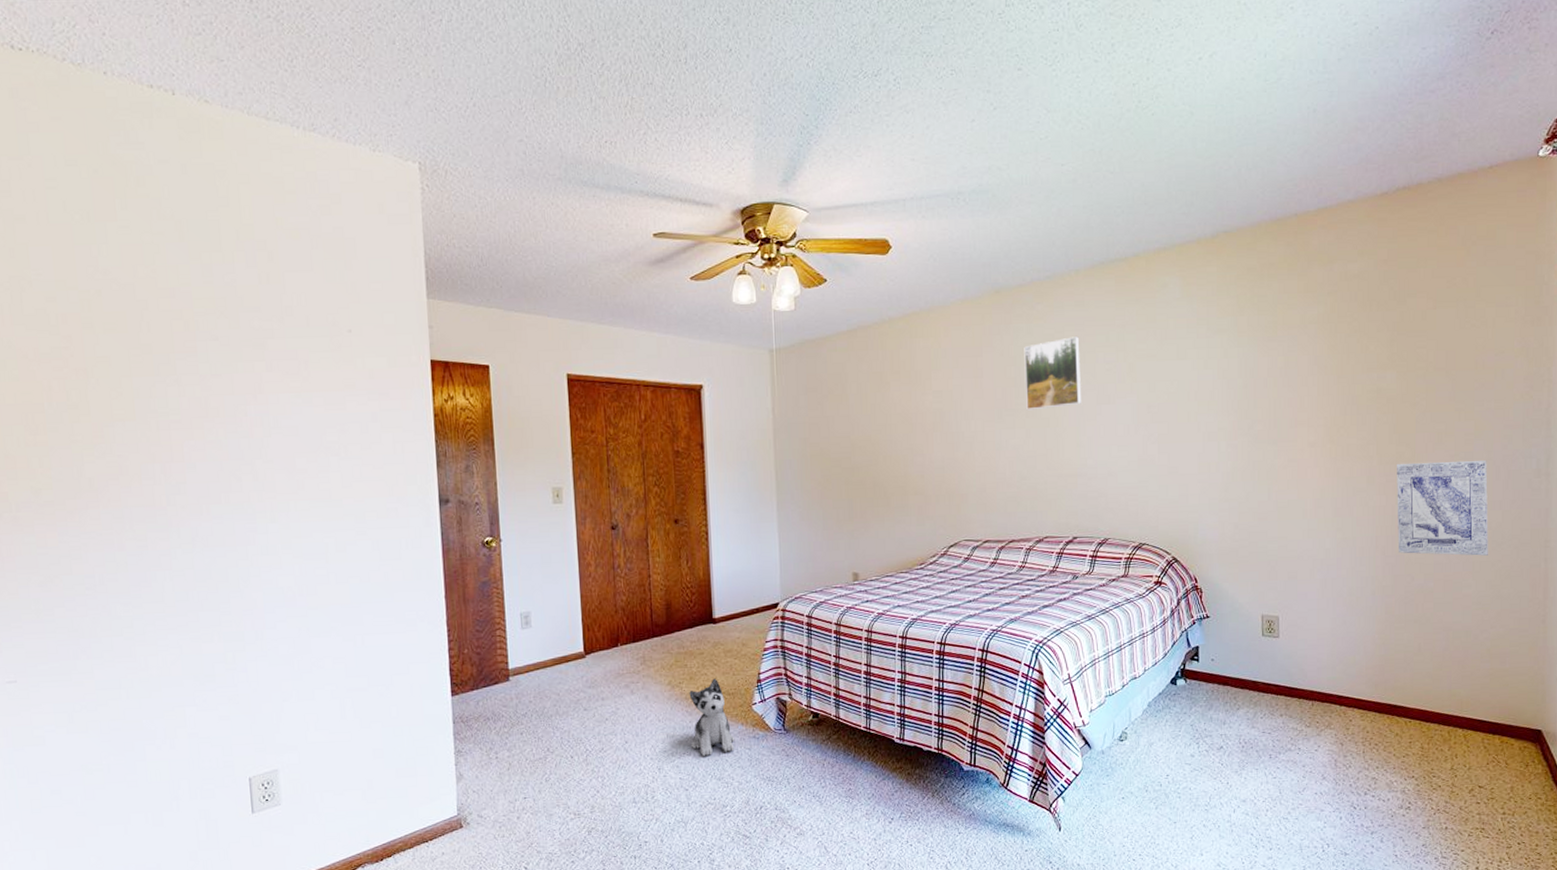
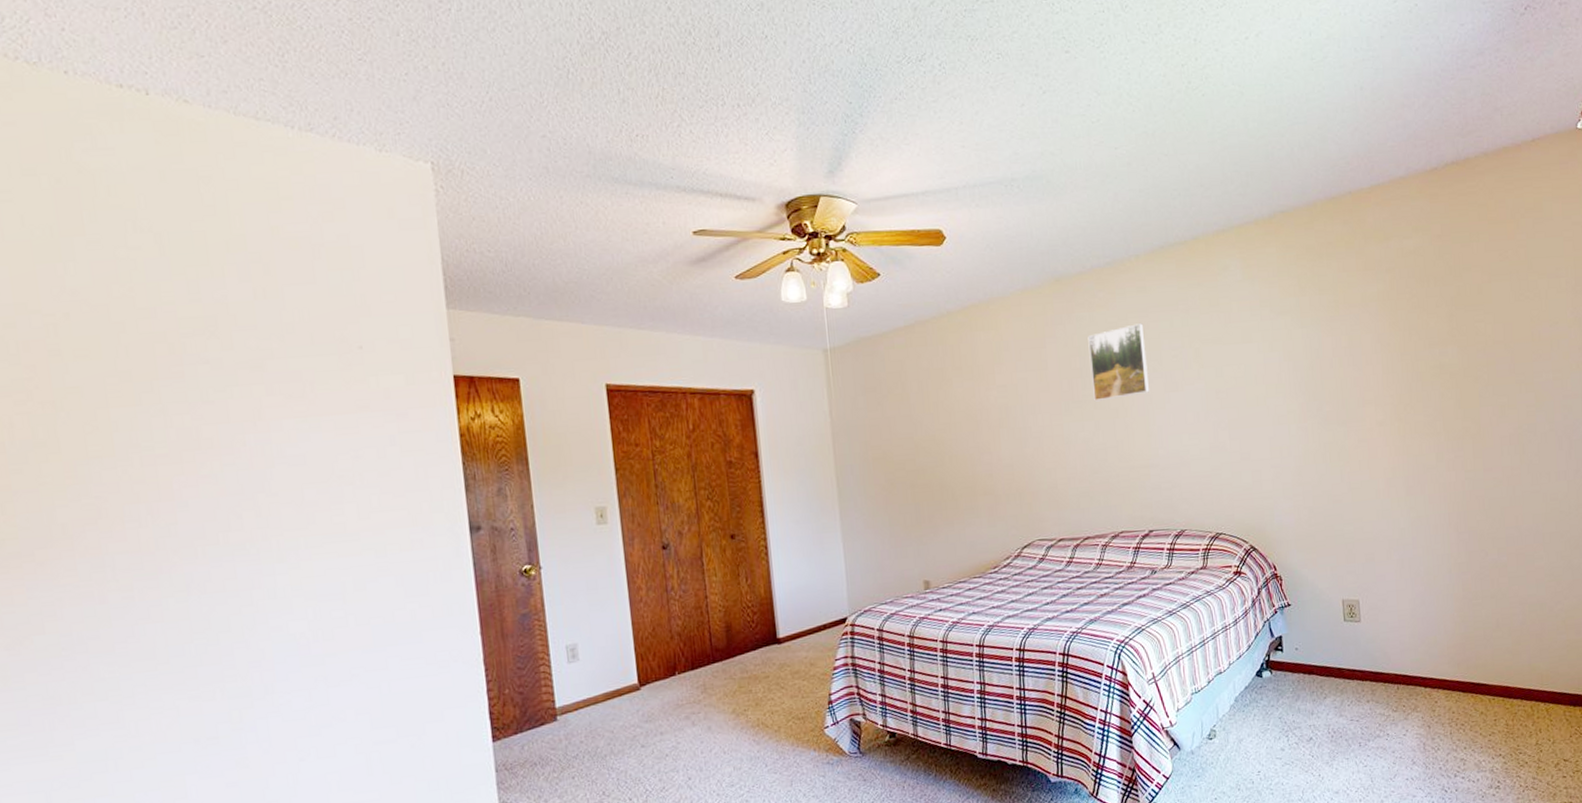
plush toy: present [689,678,735,756] -> none [755,702,808,787]
wall art: present [1397,461,1489,556] -> none [1464,432,1557,529]

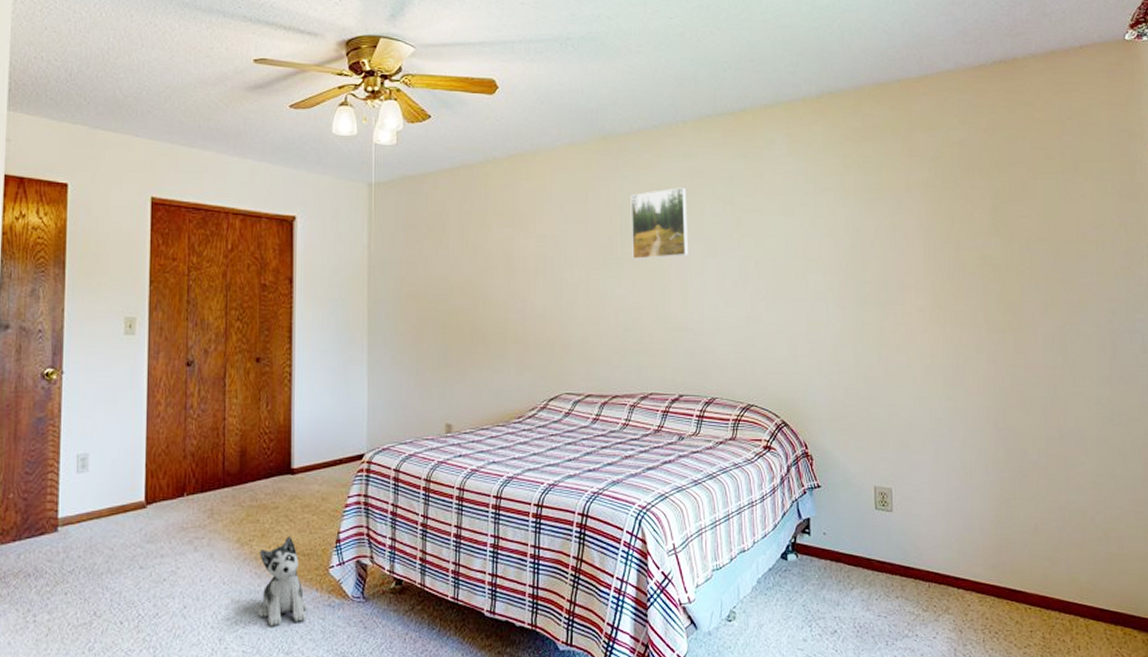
plush toy: none [755,702,808,787] -> present [259,536,308,626]

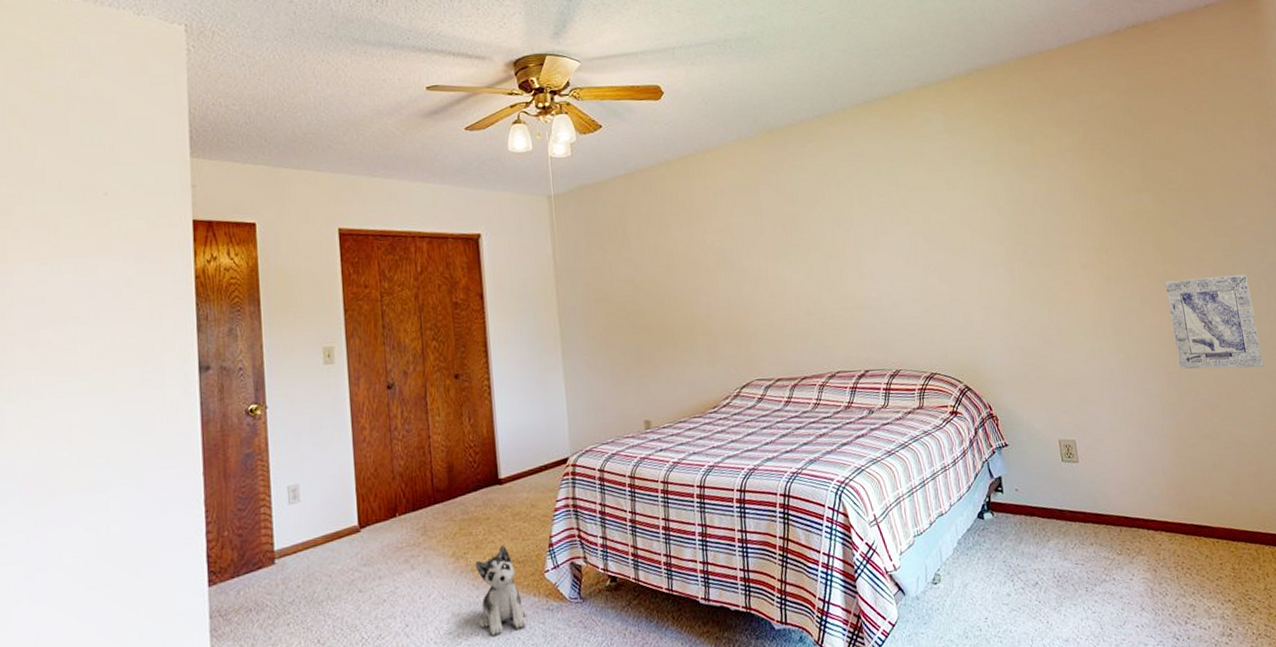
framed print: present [630,187,688,260] -> none [799,172,860,245]
wall art: none [1005,332,1099,432] -> present [1165,274,1264,369]

